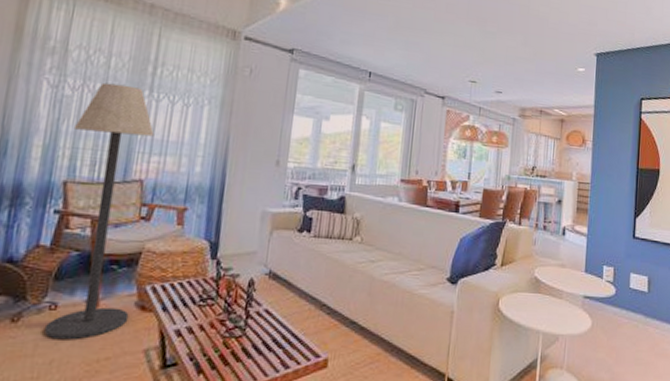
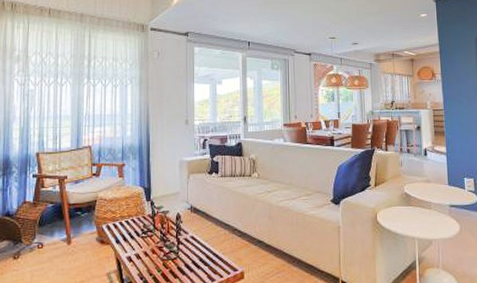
floor lamp: present [43,82,155,340] -> none [36,77,95,270]

